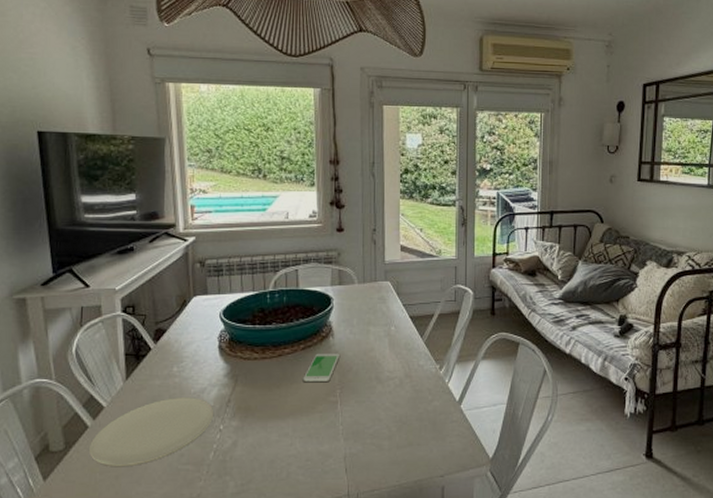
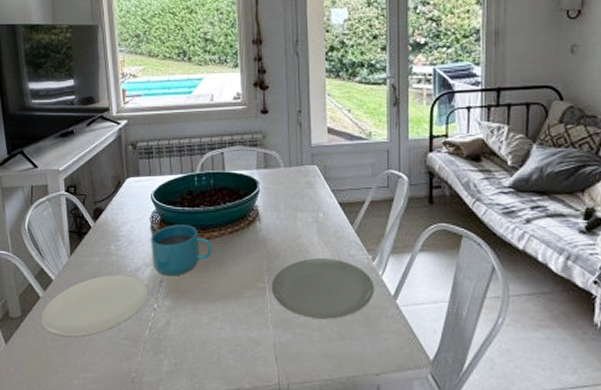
cup: none [218,343,284,396] -> present [151,224,212,277]
phone: present [303,353,341,383] -> none [231,238,268,268]
plate: none [343,370,441,428] -> present [271,258,374,319]

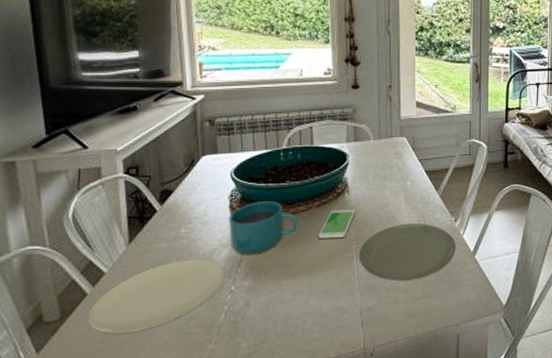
phone: none [231,238,268,268] -> present [318,209,356,240]

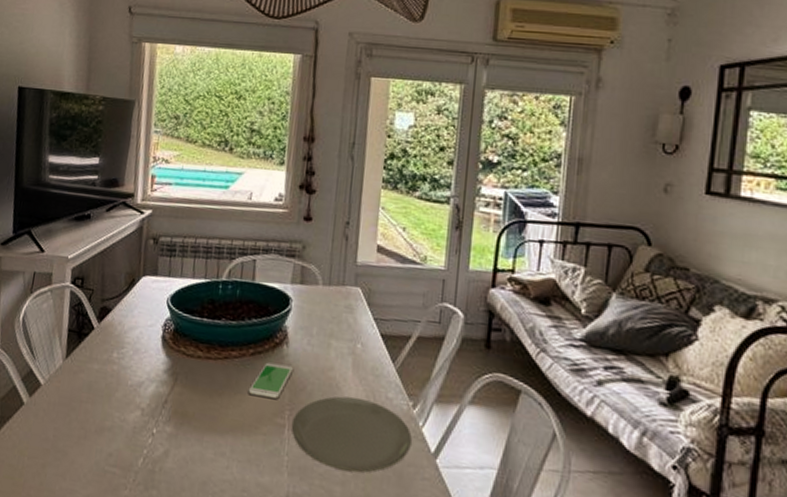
plate: present [89,259,225,335] -> none [21,386,149,457]
cup: present [229,201,298,256] -> none [157,336,229,399]

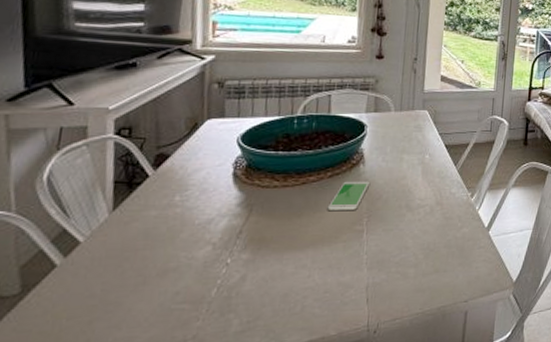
plate: present [291,396,412,473] -> none [369,198,471,256]

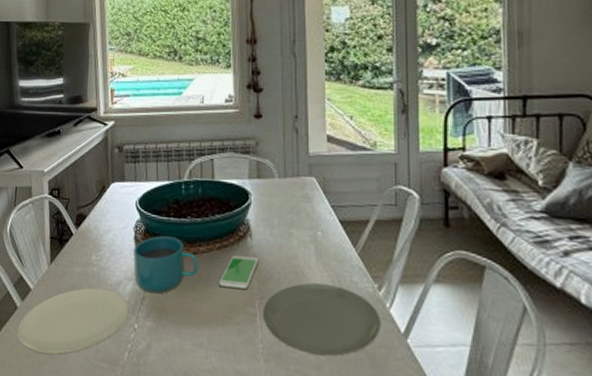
plate: none [55,229,222,311] -> present [18,287,129,355]
cup: none [230,170,308,226] -> present [133,236,199,294]
plate: none [369,198,471,256] -> present [262,283,380,357]

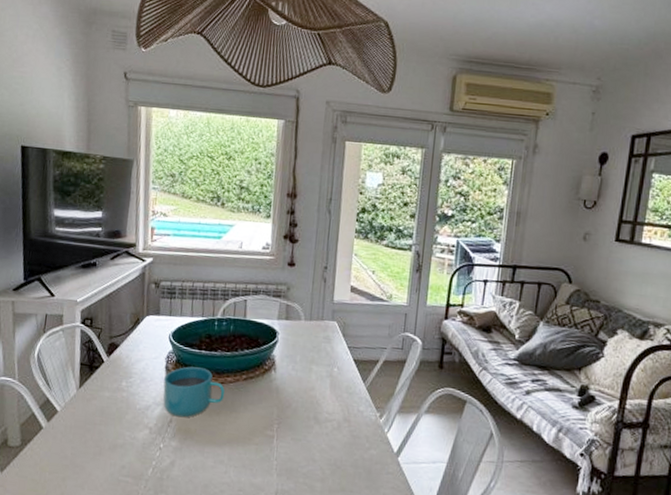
plate: present [18,287,129,355] -> none [42,411,156,471]
phone: present [218,255,260,290] -> none [242,385,281,416]
plate: present [262,283,380,357] -> none [279,411,379,471]

